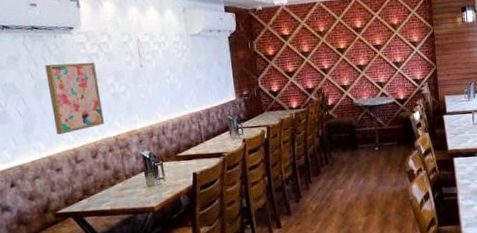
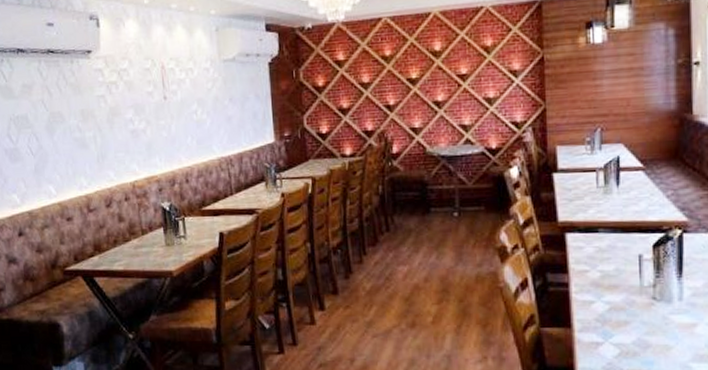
wall art: present [45,62,104,135] -> none [60,92,121,177]

